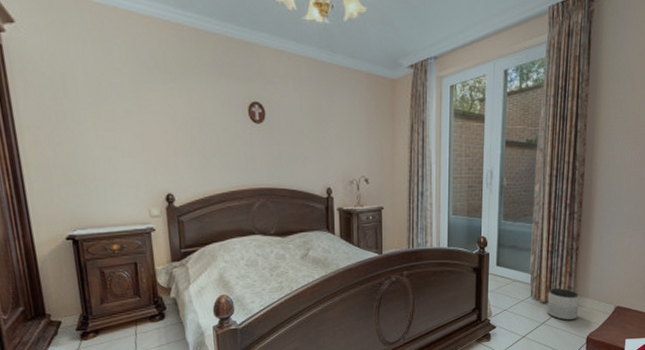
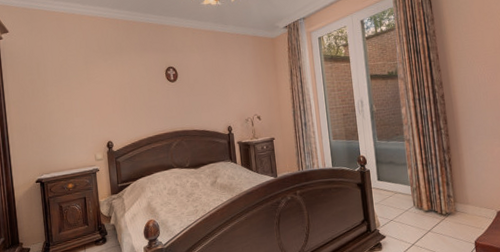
planter: present [547,287,580,321] -> none [429,197,463,227]

